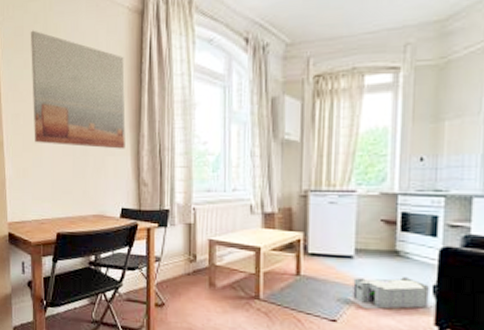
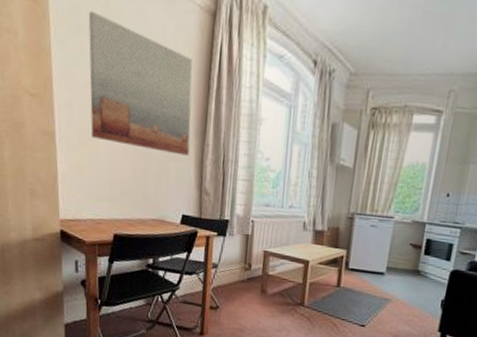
storage bin: present [345,277,432,310] -> none [374,291,439,318]

